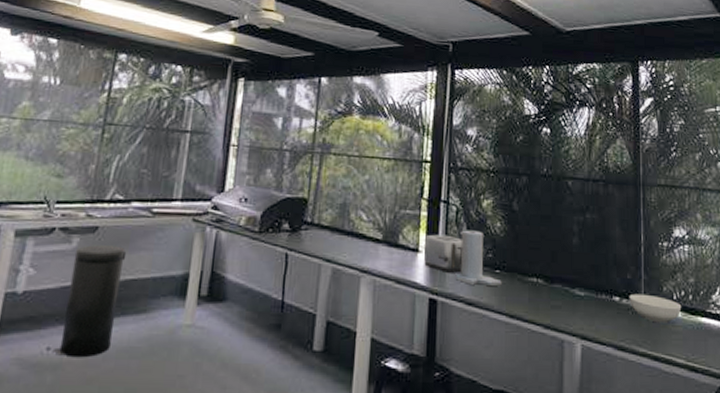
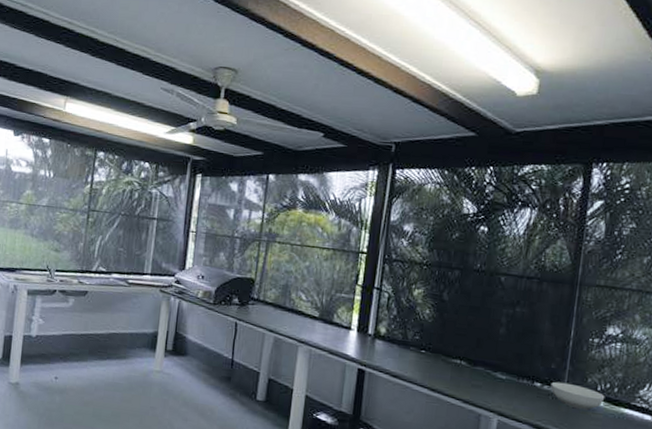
pedal bin: present [52,245,127,358] -> none [59,305,110,387]
toaster: present [424,234,463,273] -> none [355,316,392,350]
paper towel: present [455,230,502,286] -> none [383,314,427,364]

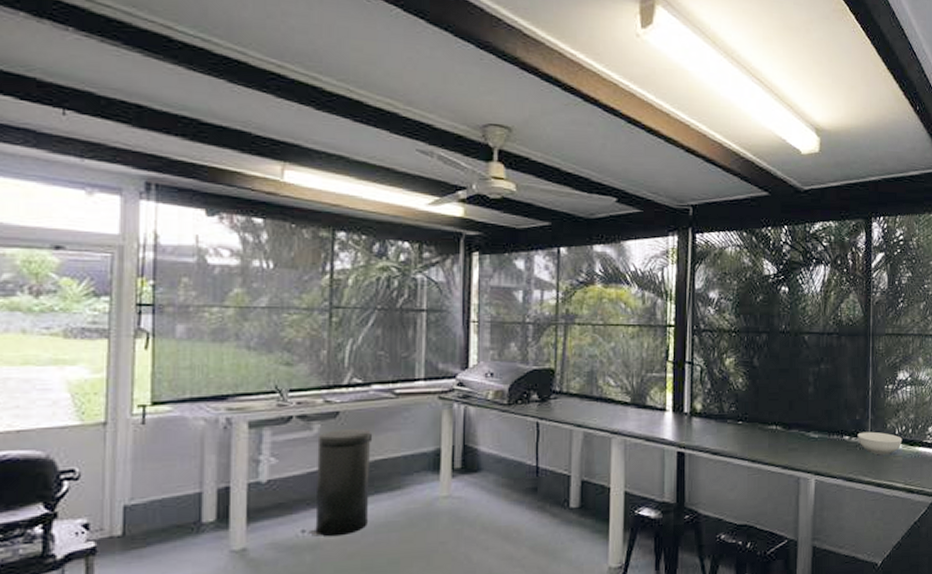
pedal bin: none [59,305,110,387] -> present [308,429,373,537]

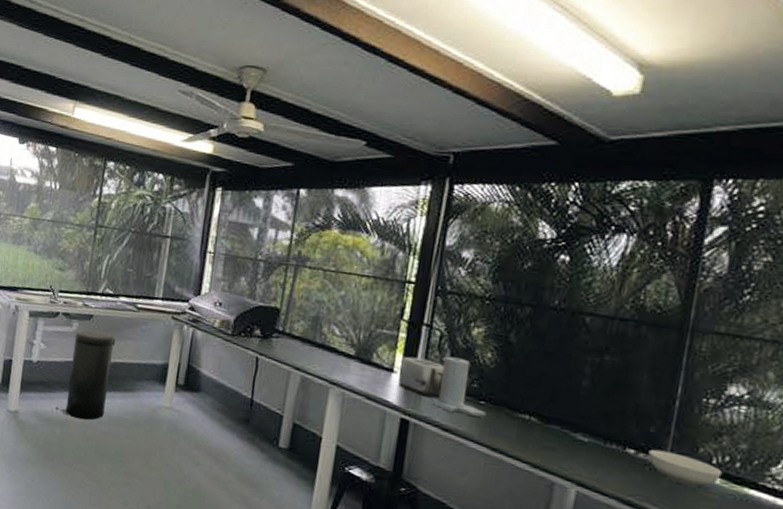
toaster: none [672,393,708,428] -> present [398,356,444,399]
paper towel: none [701,387,744,438] -> present [432,356,486,418]

